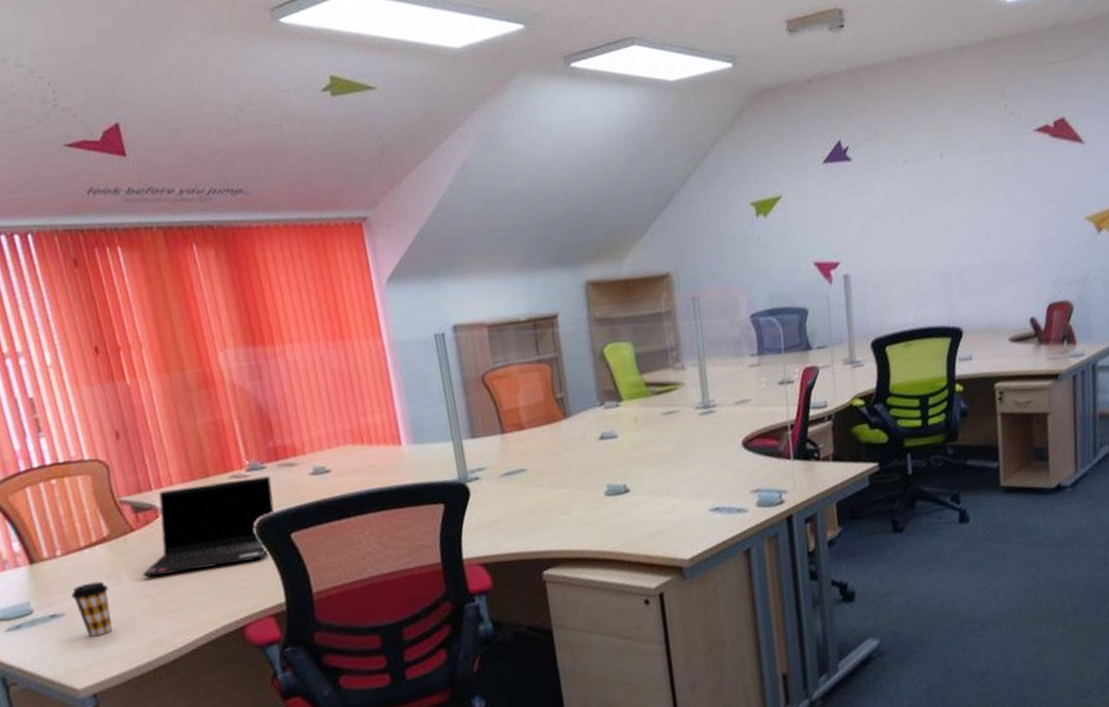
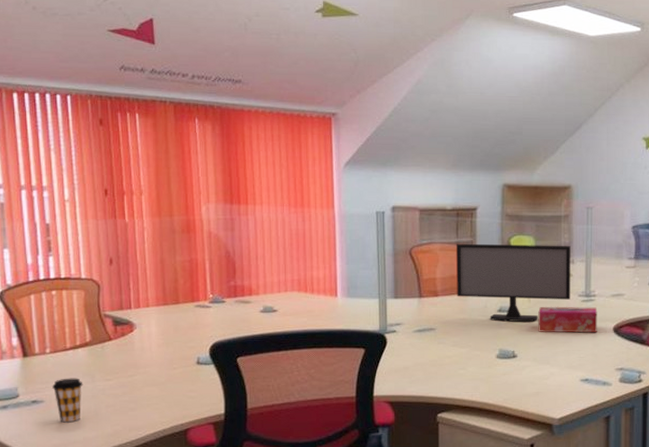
laptop computer: present [142,476,275,578] -> none [112,309,228,380]
computer monitor: none [538,347,686,451] -> present [457,243,571,322]
tissue box: none [648,419,723,458] -> present [538,306,597,333]

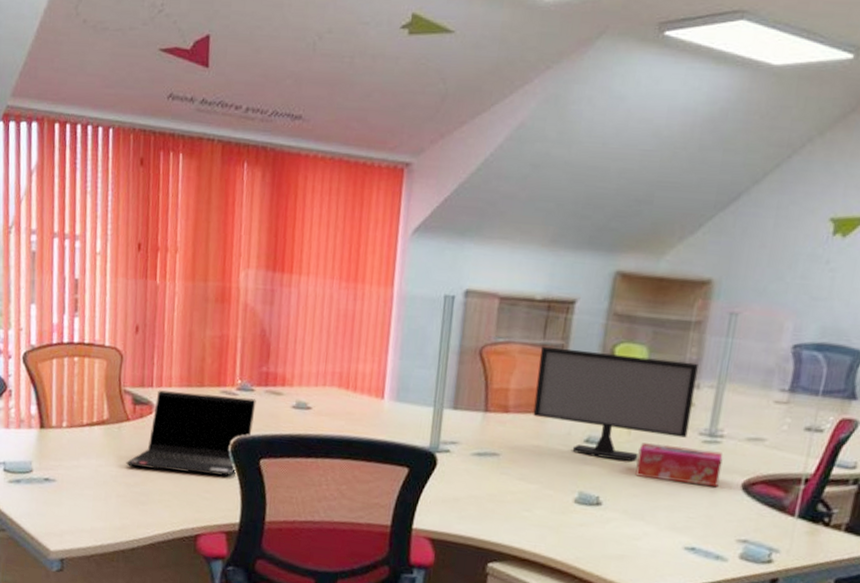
coffee cup: present [52,378,83,423] -> none [65,457,96,508]
laptop computer: none [112,309,228,380] -> present [126,390,256,477]

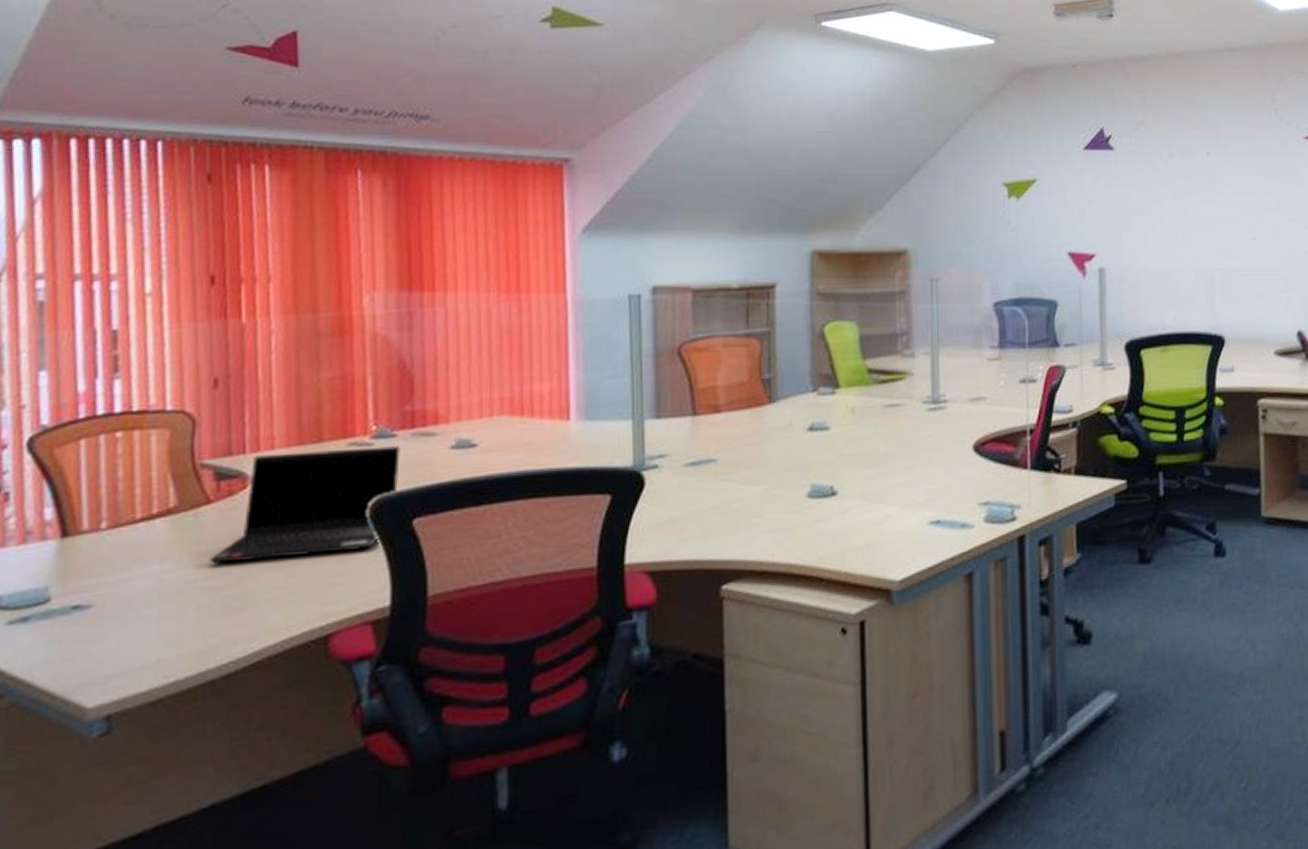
computer monitor: present [533,346,698,461] -> none [747,332,912,445]
tissue box: present [635,442,723,486] -> none [866,417,951,457]

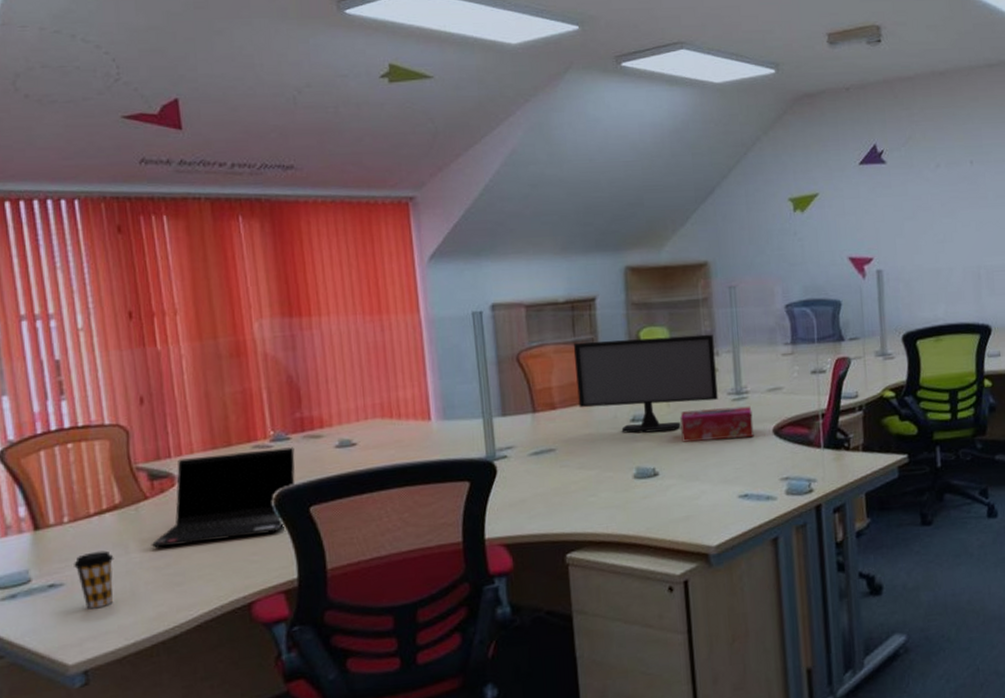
coffee cup: none [108,565,161,638] -> present [74,550,114,609]
computer monitor: none [747,332,912,445] -> present [574,334,718,434]
tissue box: none [866,417,951,457] -> present [680,406,754,442]

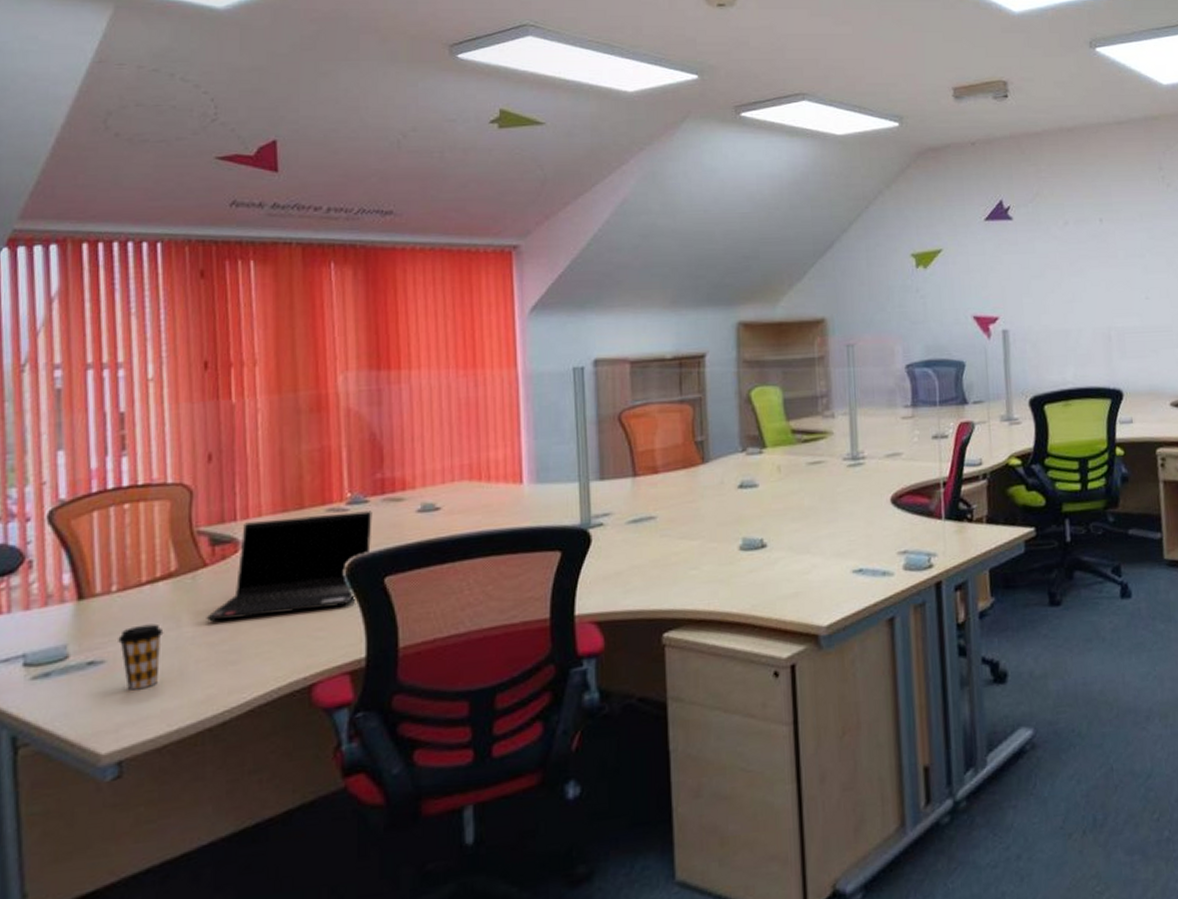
computer monitor: present [574,334,718,434] -> none [680,395,833,501]
tissue box: present [680,406,754,442] -> none [791,472,870,511]

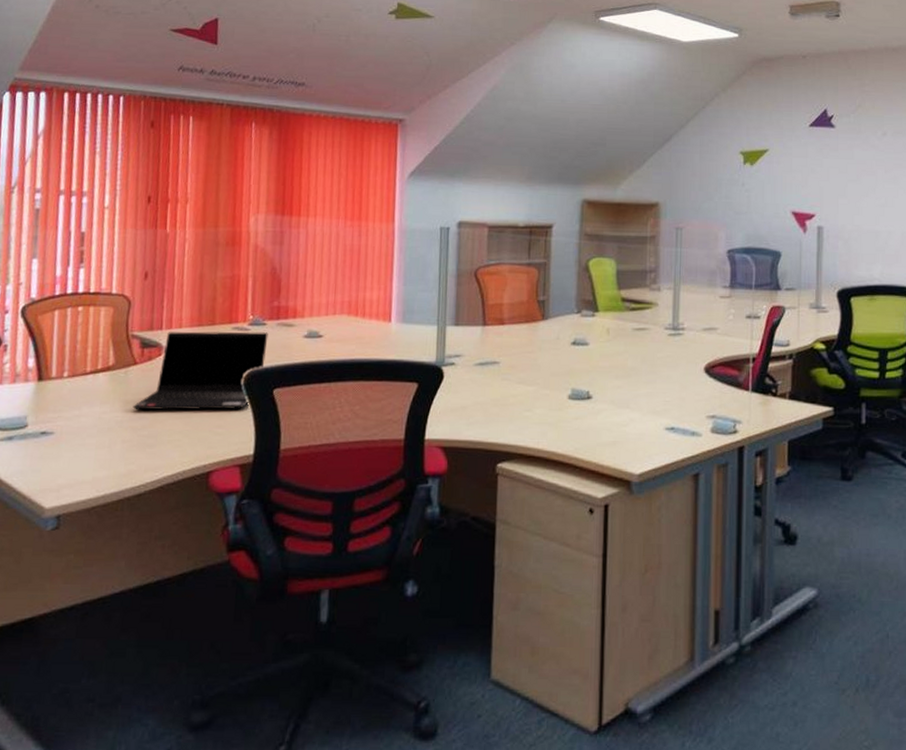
coffee cup: present [118,624,164,691] -> none [65,406,100,459]

